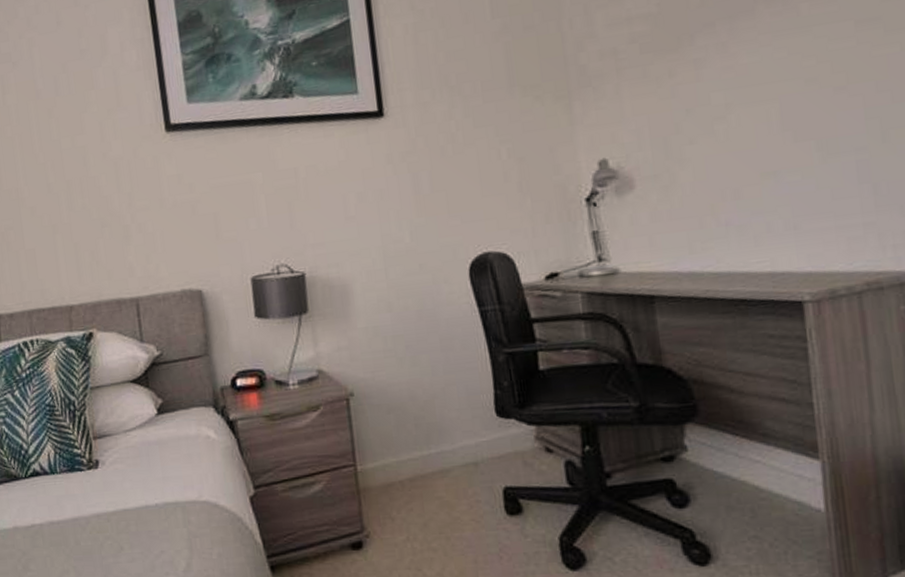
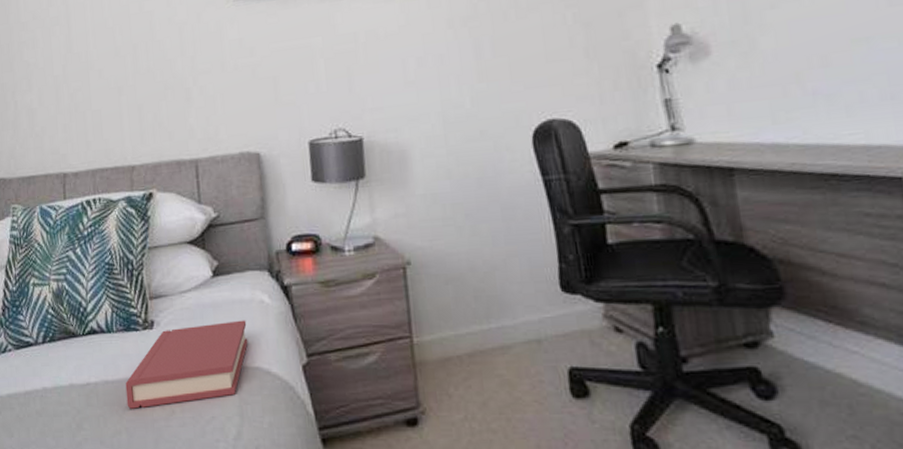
hardback book: none [71,456,196,548] -> present [125,320,248,409]

